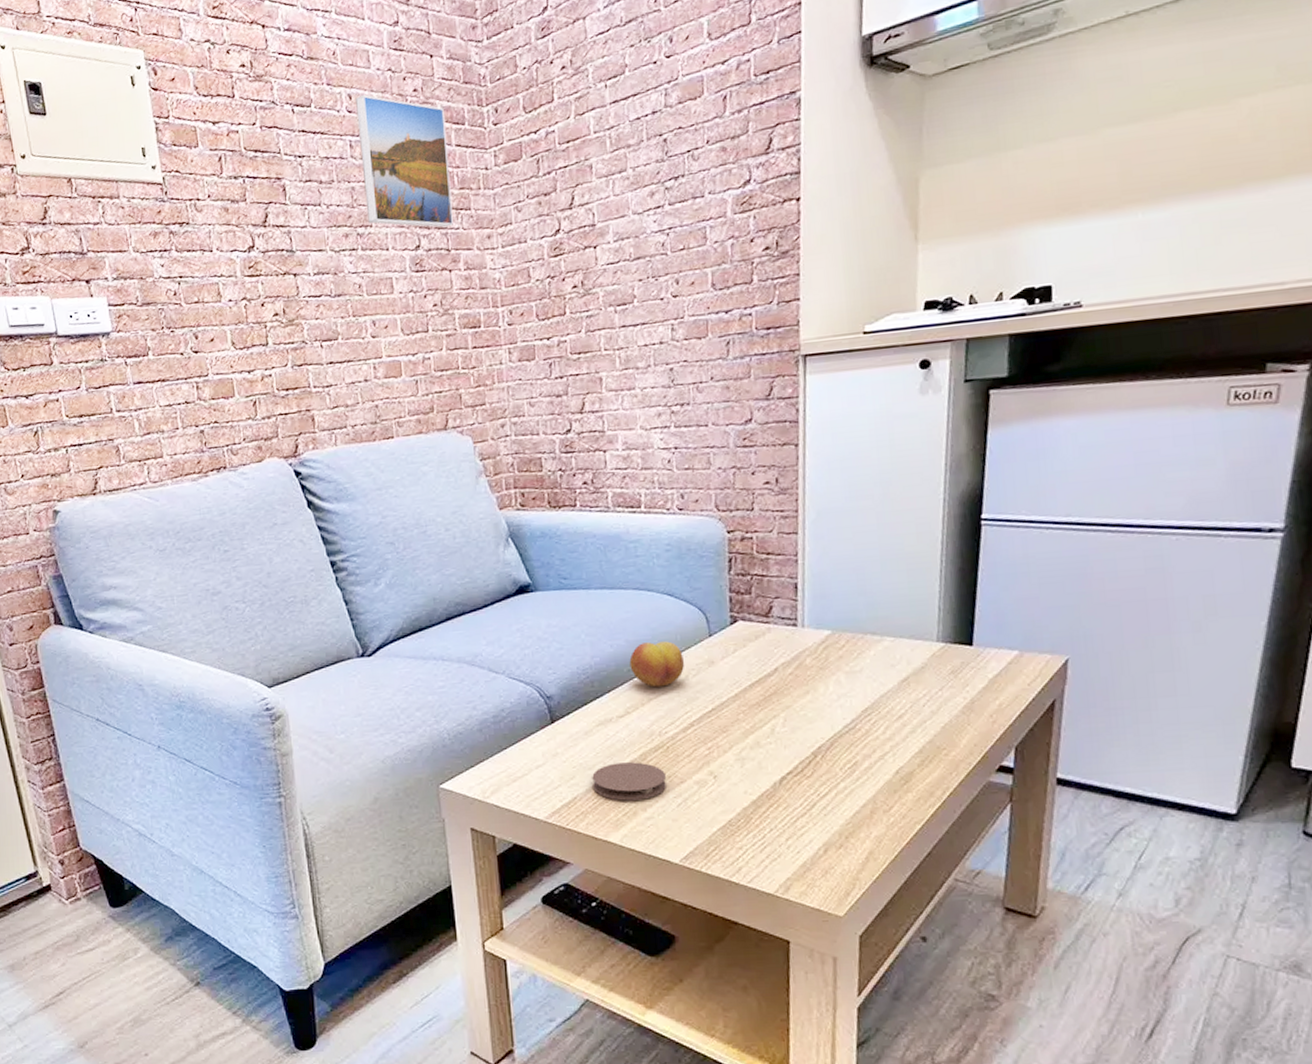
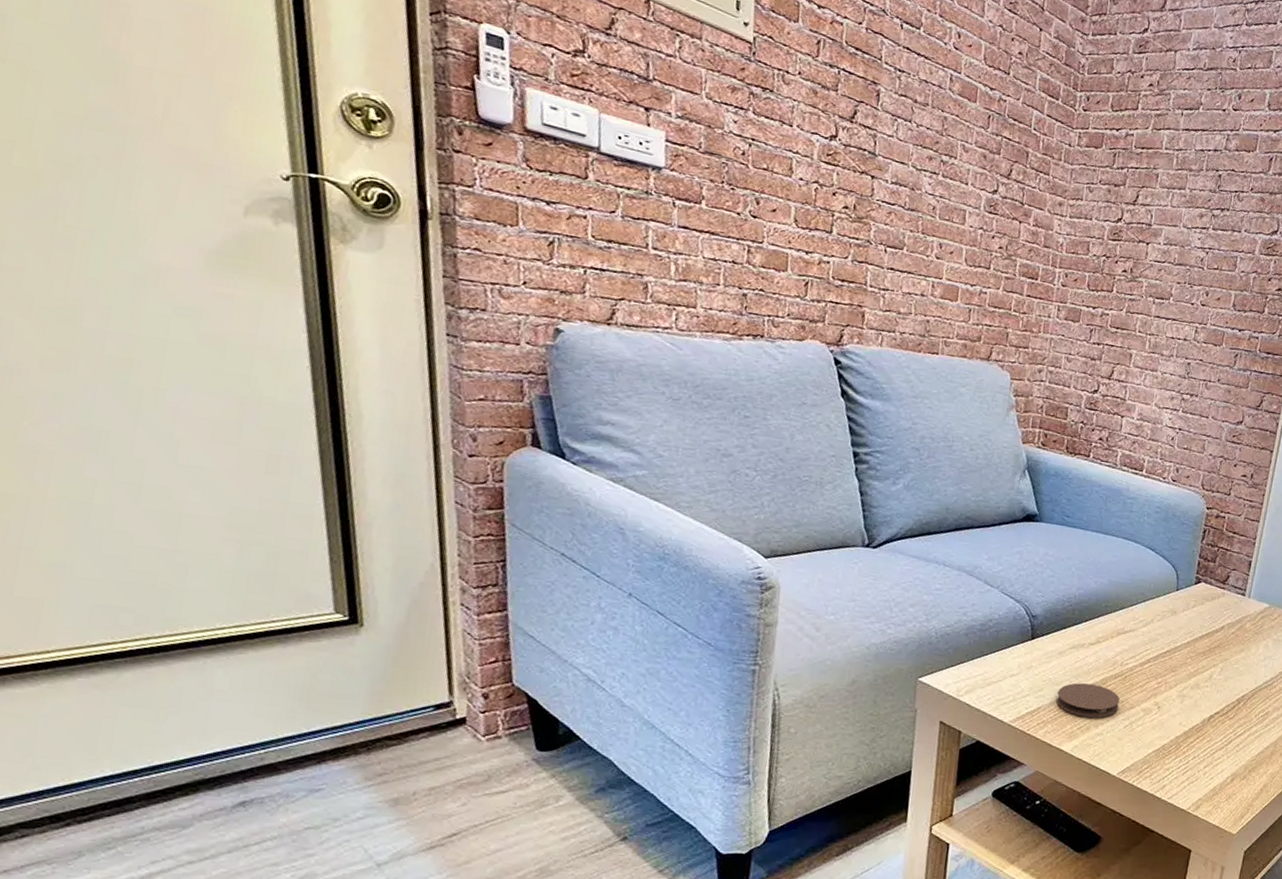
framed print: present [354,95,453,228] -> none [953,38,1043,184]
fruit: present [629,641,684,688] -> none [1108,585,1153,625]

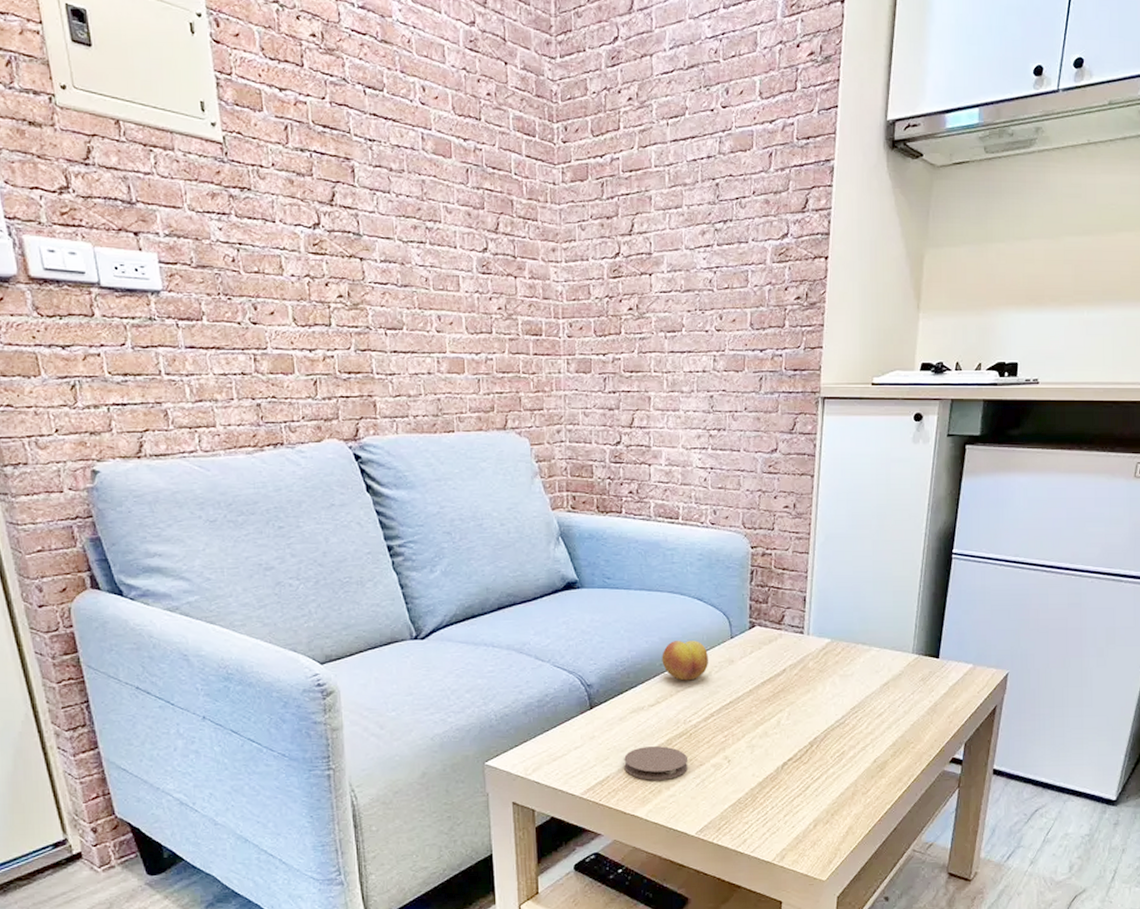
fruit: none [1108,585,1153,625] -> present [662,640,708,681]

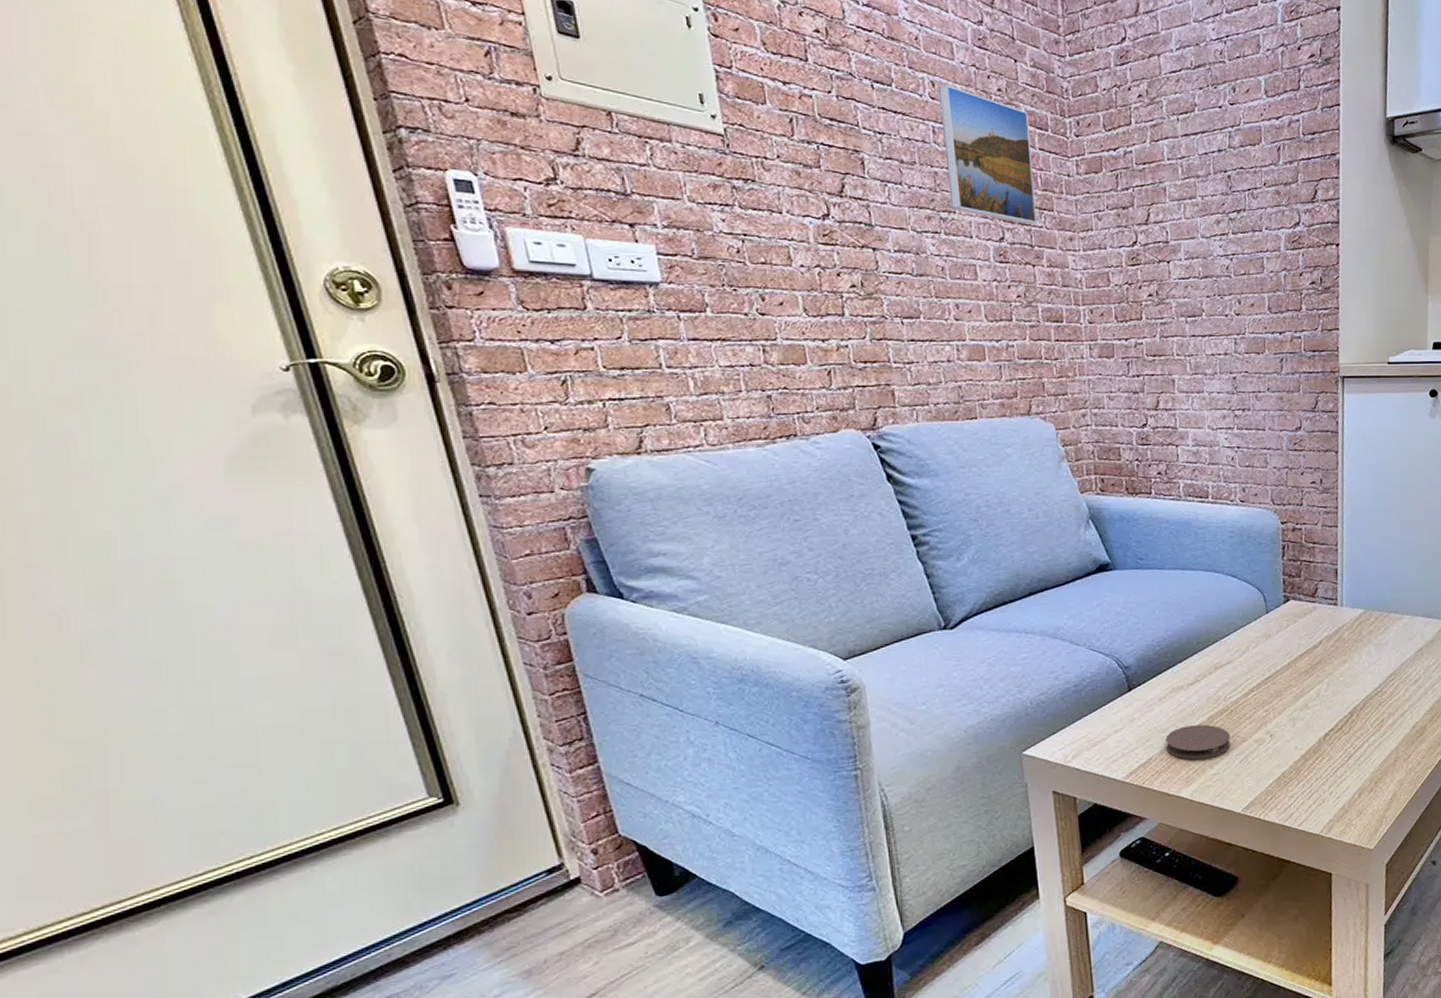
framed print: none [428,89,520,234] -> present [938,85,1037,224]
fruit: present [662,640,708,681] -> none [1198,617,1245,658]

